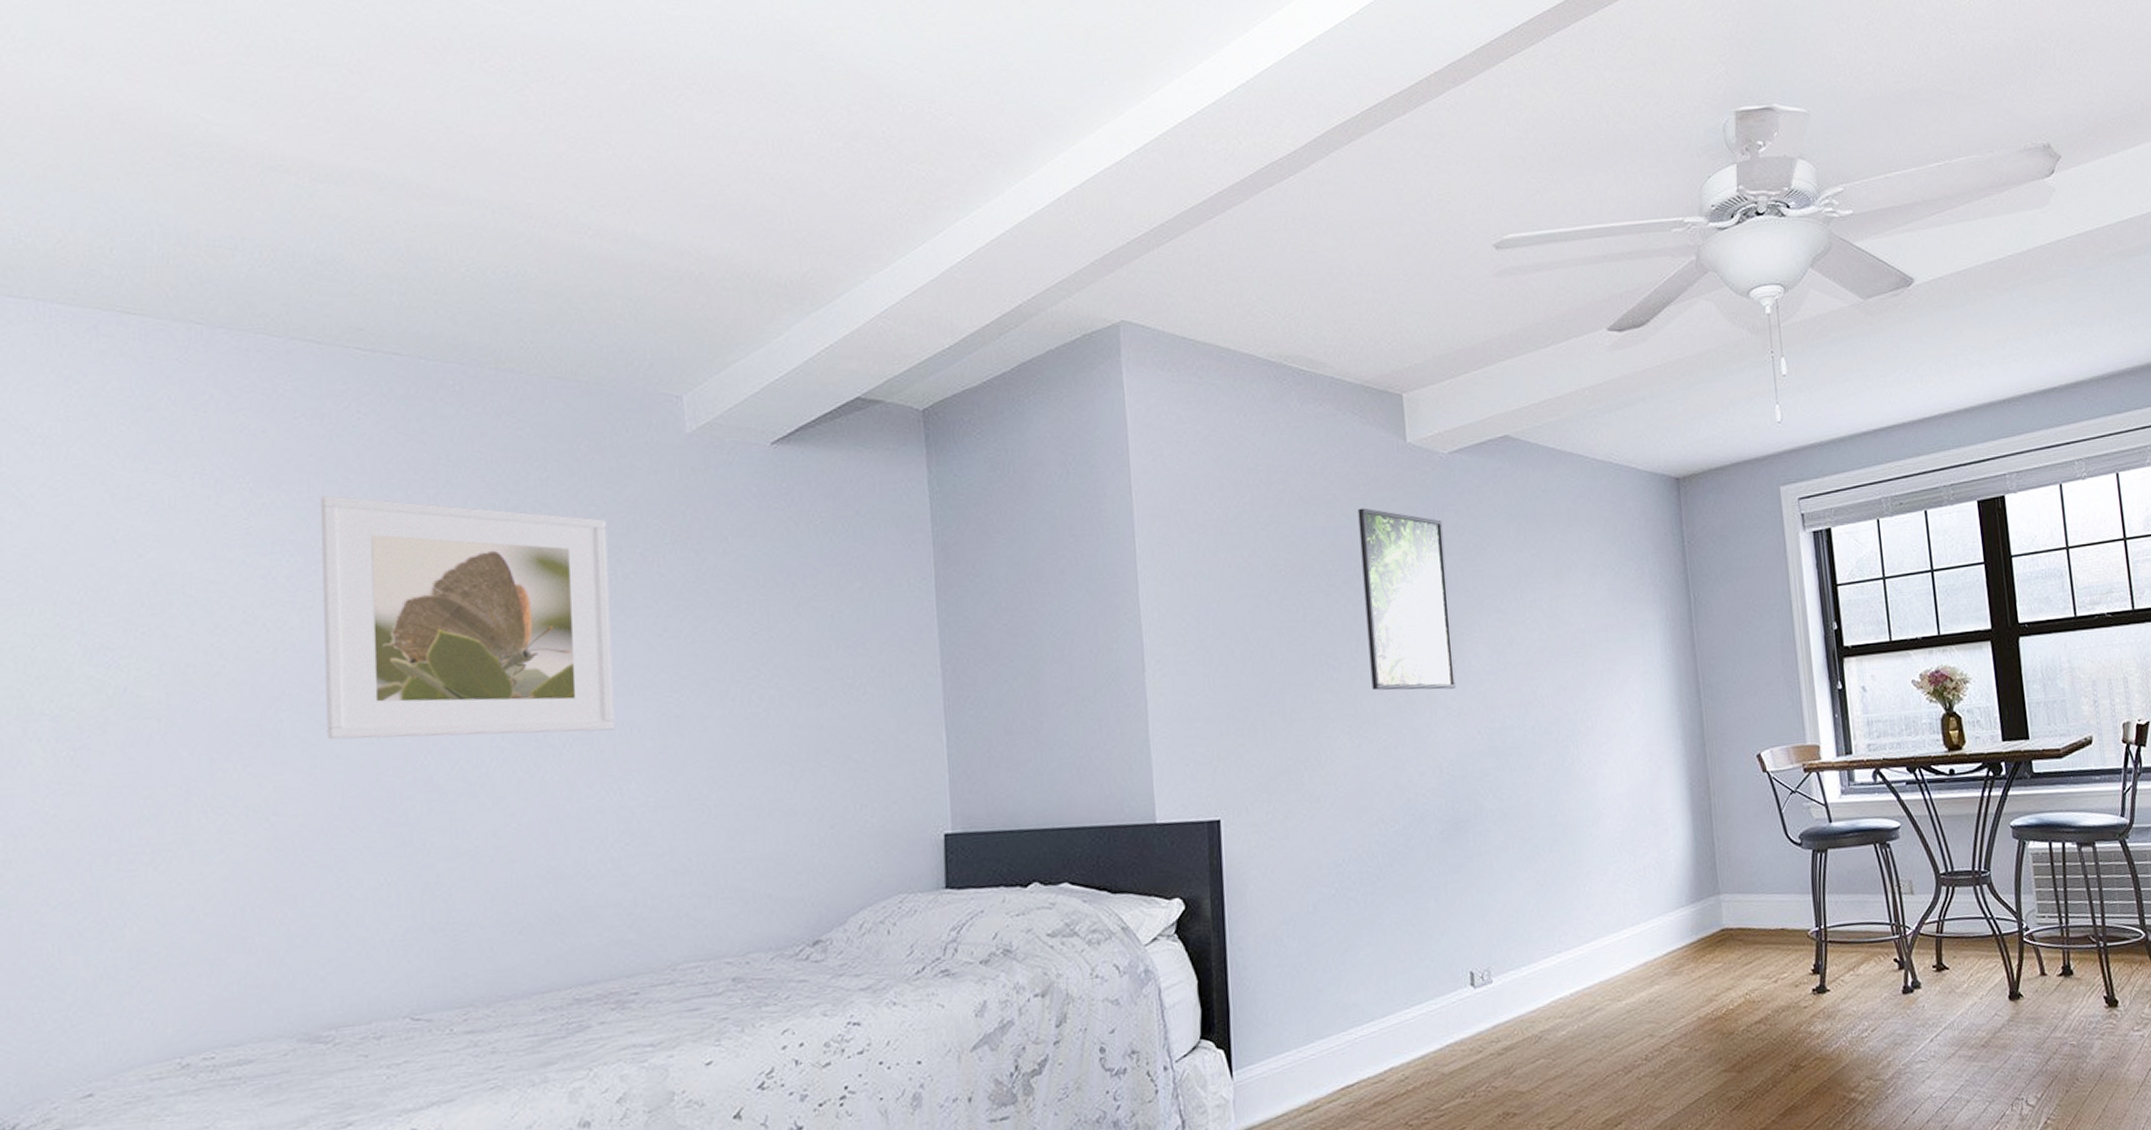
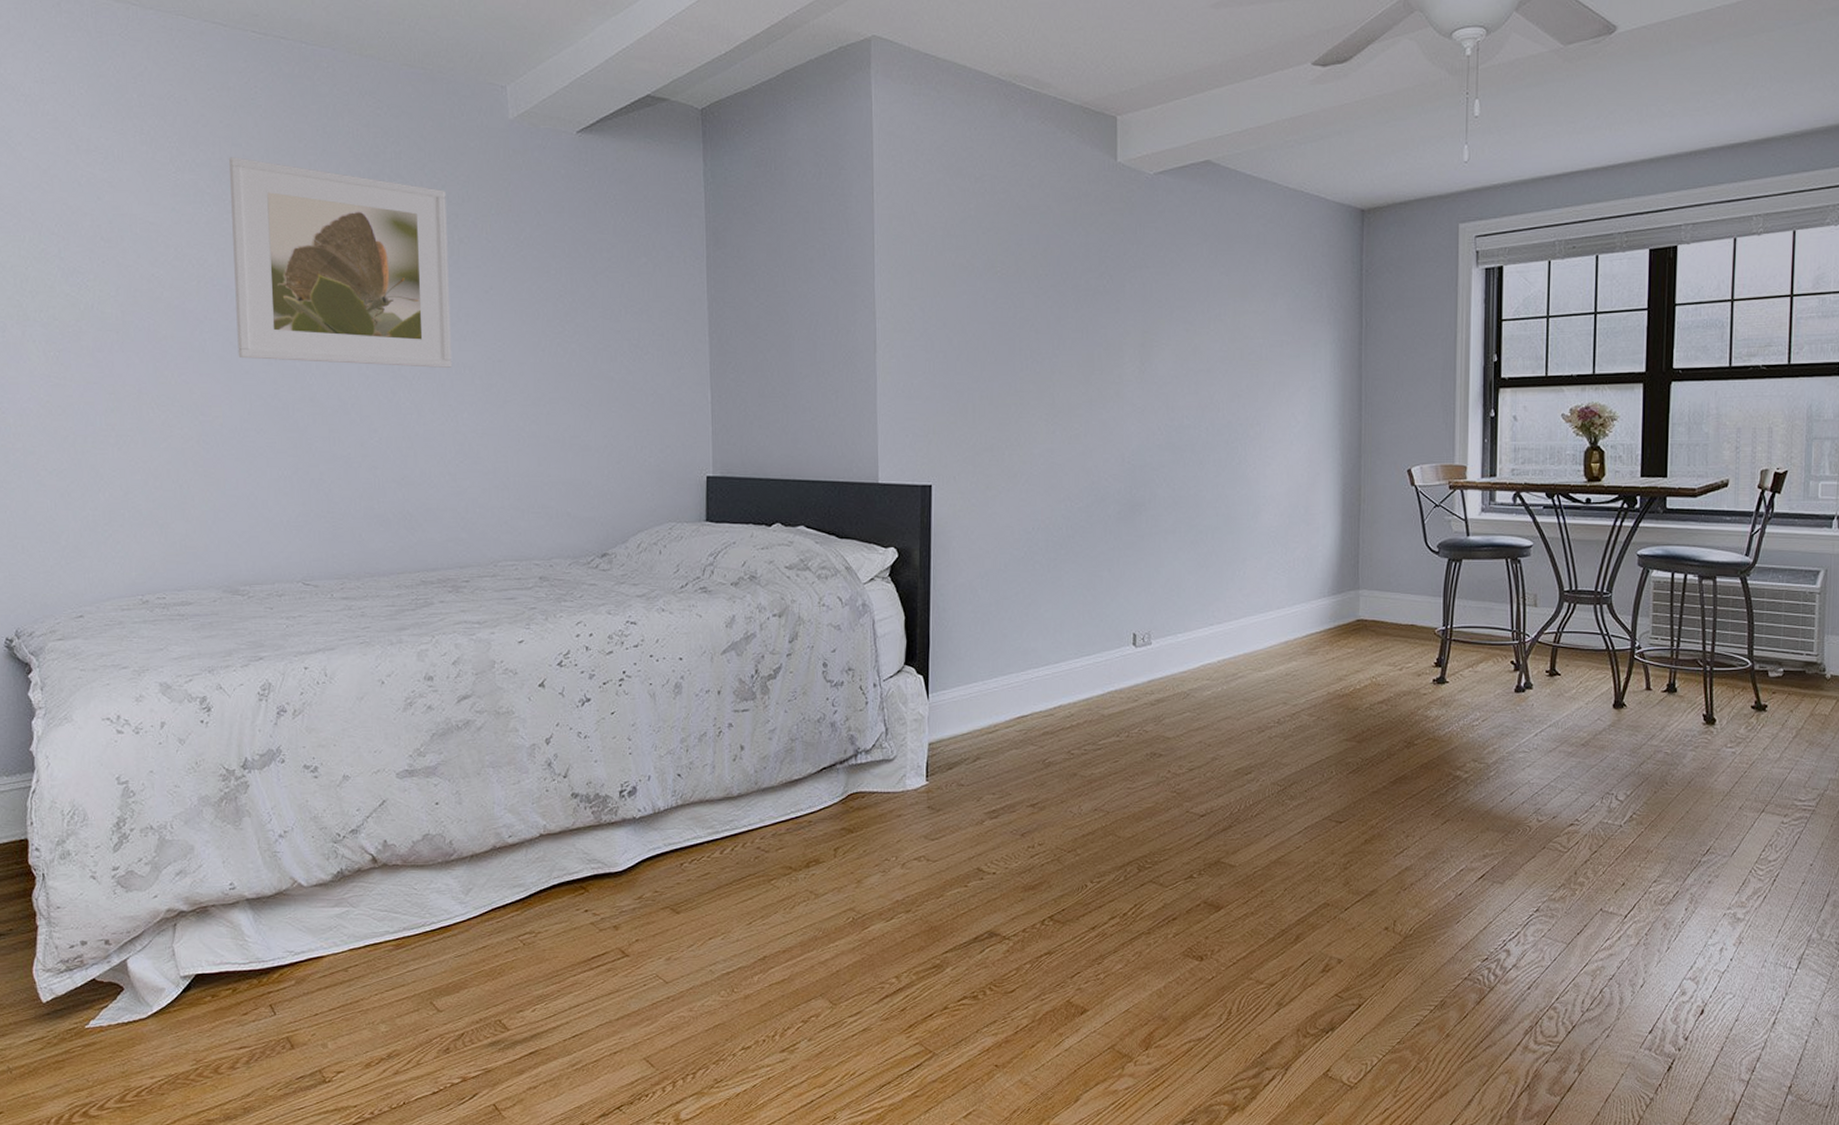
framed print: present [1357,508,1457,691] -> none [1068,220,1143,388]

